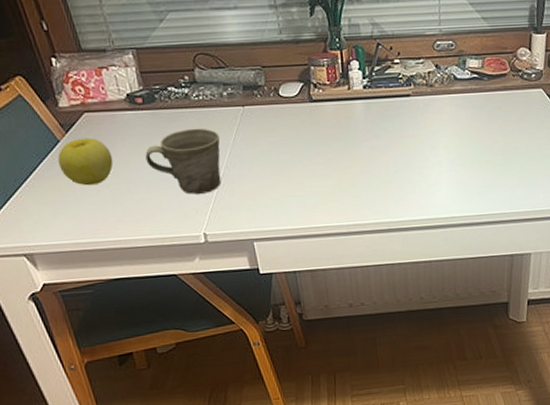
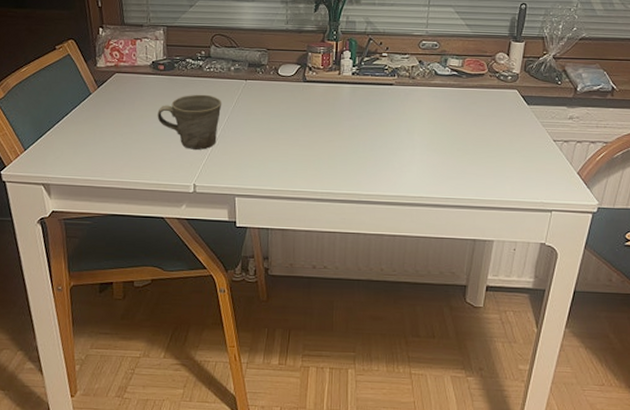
apple: present [58,137,114,186] -> none [87,93,131,133]

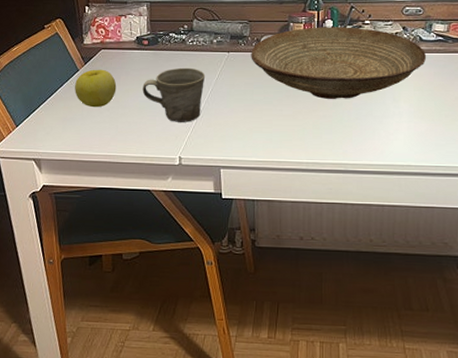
apple: none [87,93,131,133] -> present [75,69,117,108]
decorative bowl: none [268,57,441,131] -> present [251,27,427,99]

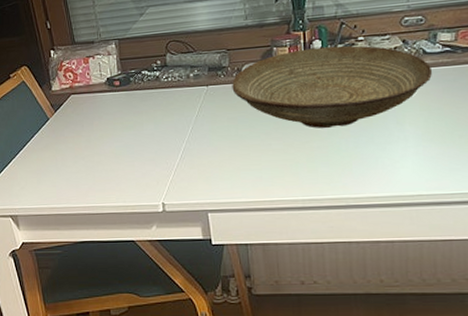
apple: present [75,69,117,108] -> none [46,115,90,158]
mug: present [142,67,206,122] -> none [117,106,184,166]

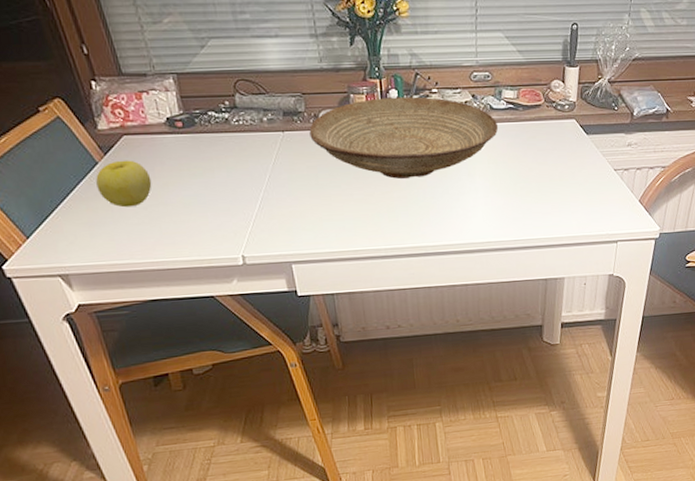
apple: none [46,115,90,158] -> present [96,160,152,208]

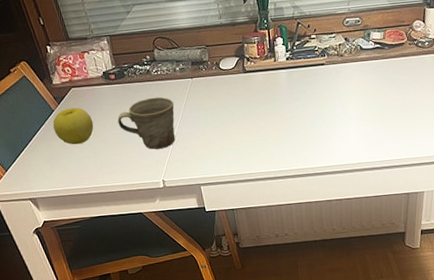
mug: none [184,152,260,217] -> present [117,96,176,150]
decorative bowl: present [309,96,499,179] -> none [212,42,368,113]

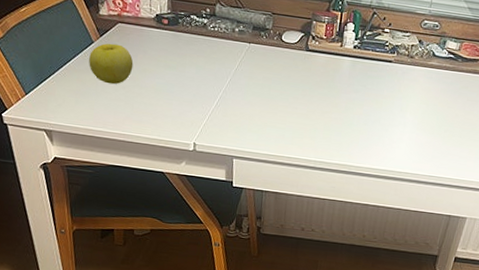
mug: present [117,96,176,150] -> none [160,53,225,110]

